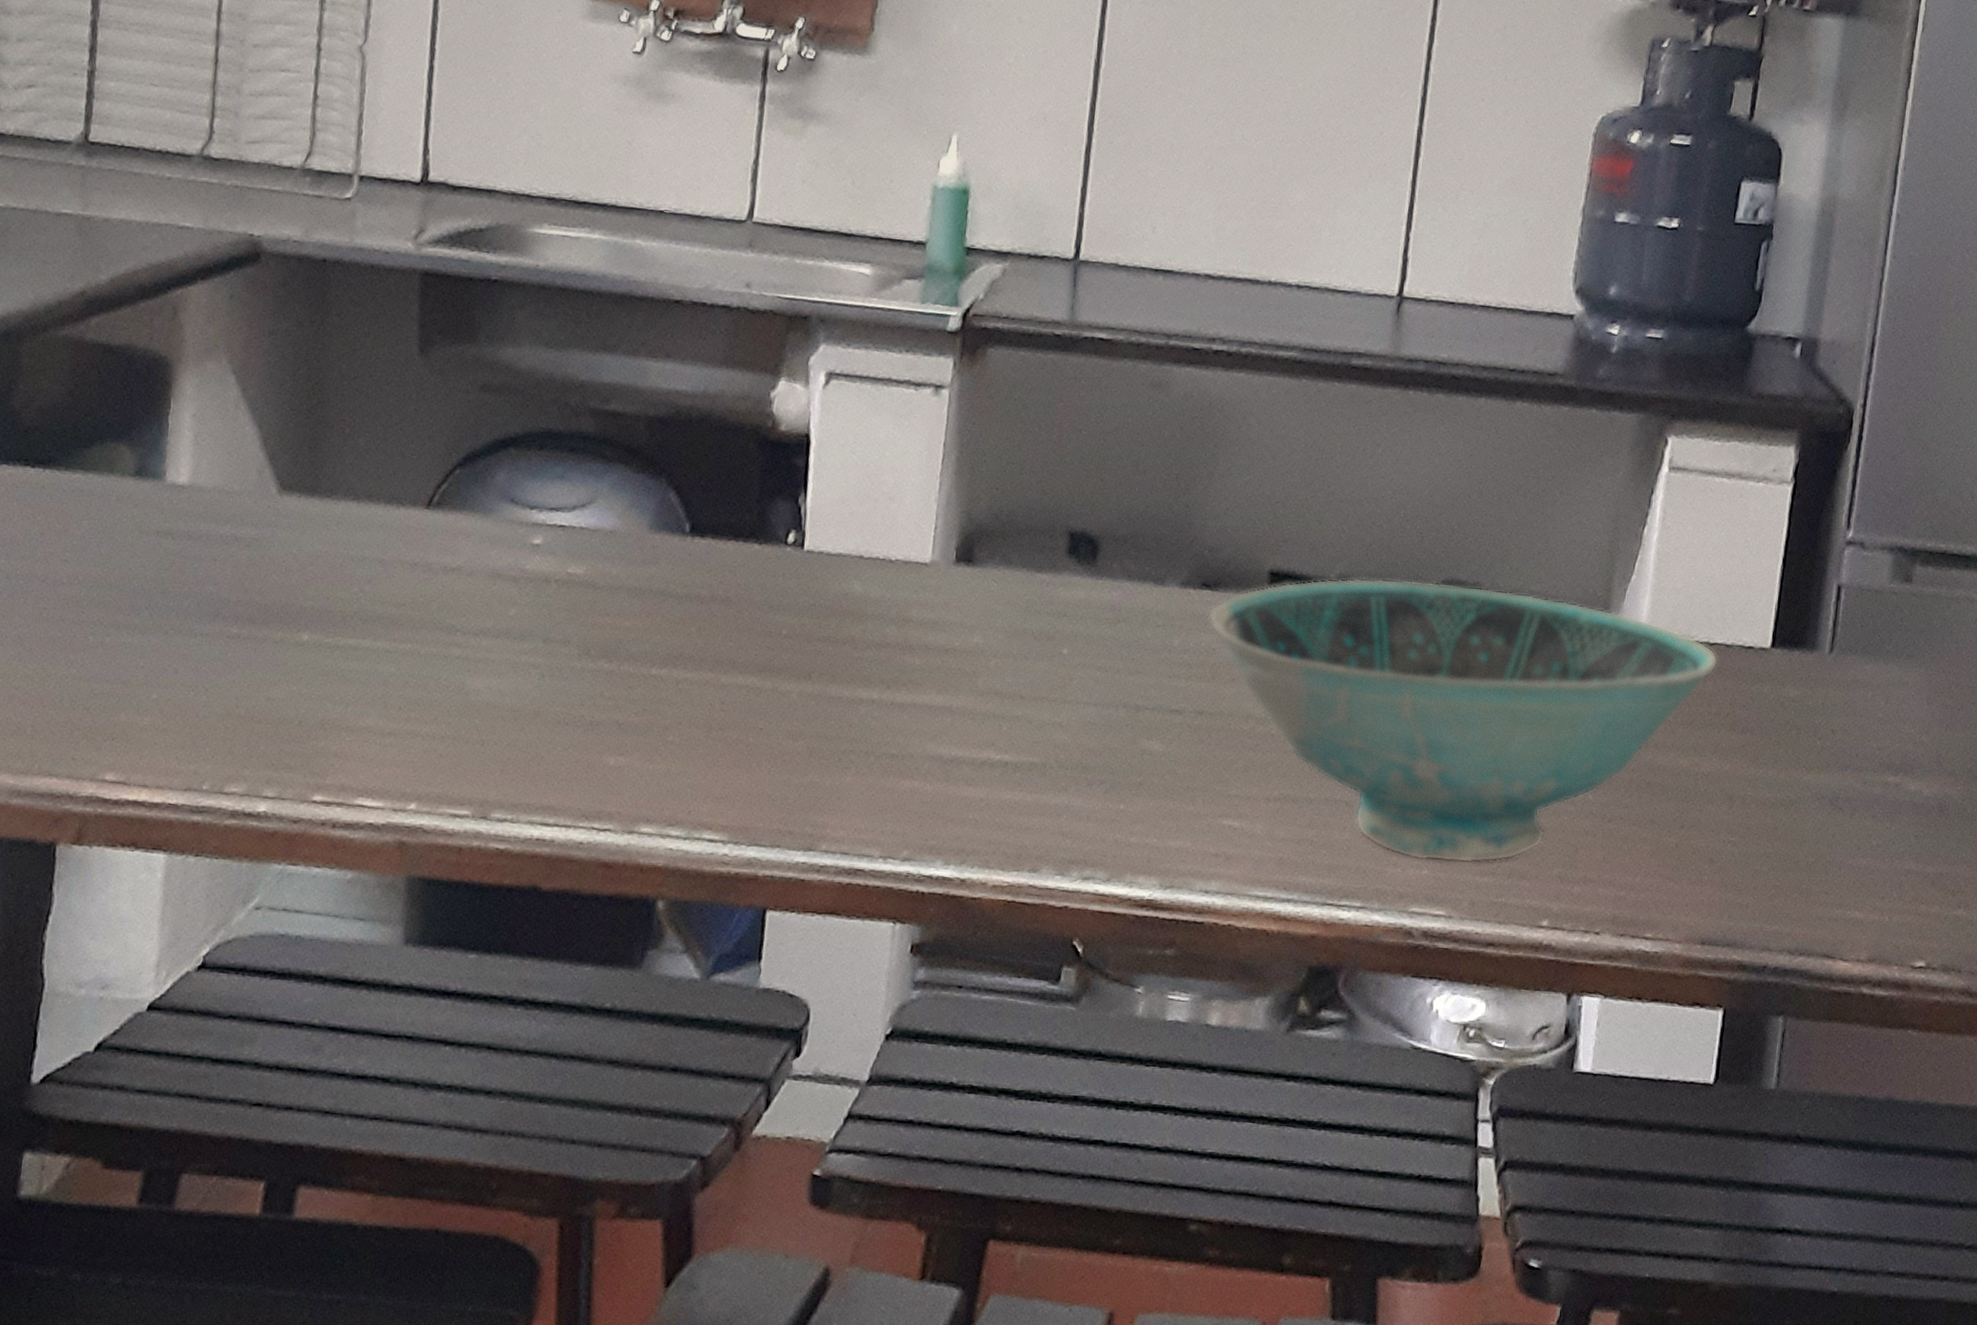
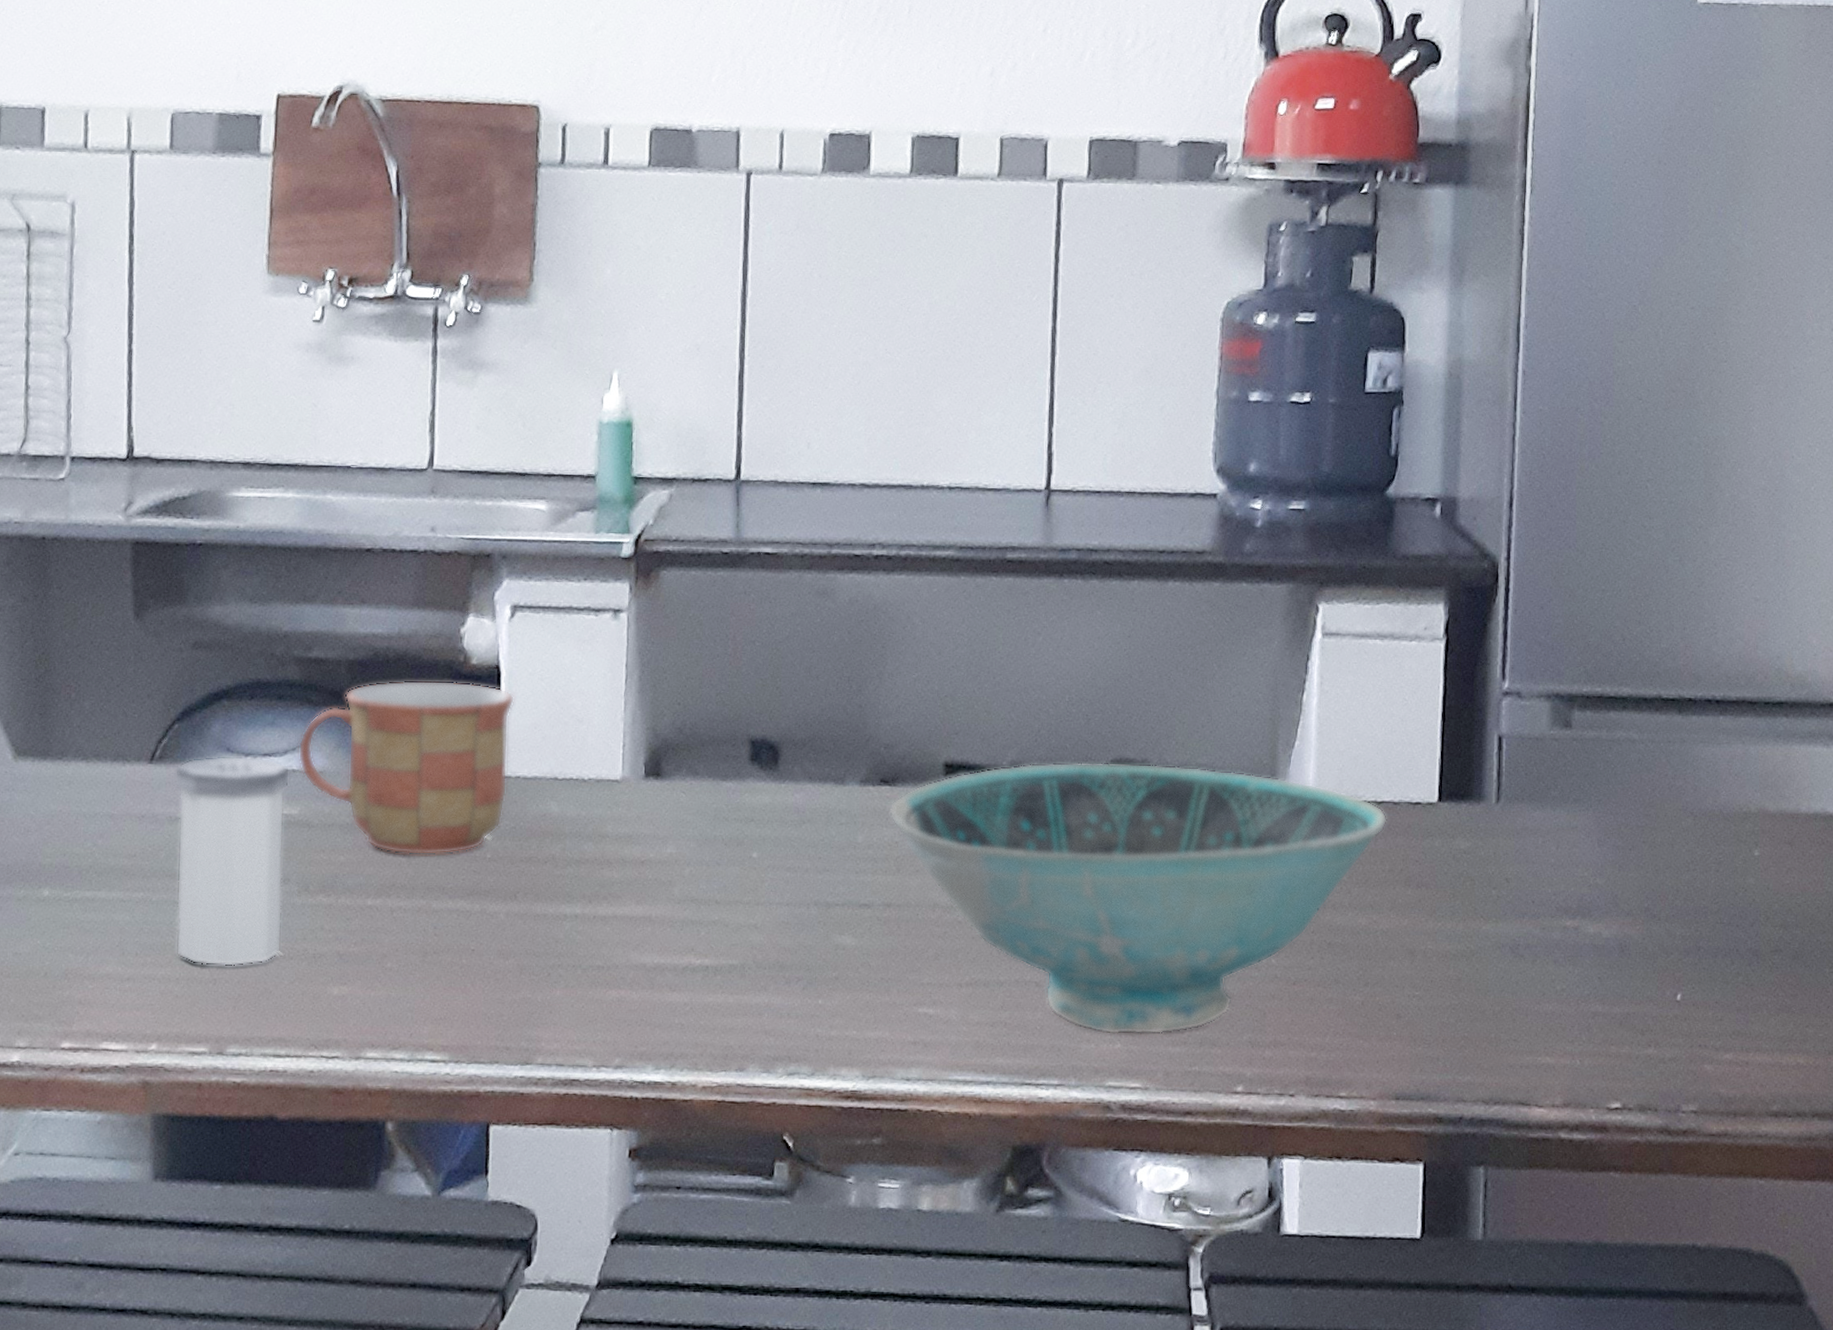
salt shaker: none [442,506,578,729] -> present [174,756,290,967]
mug: none [587,441,824,628] -> present [298,680,515,856]

